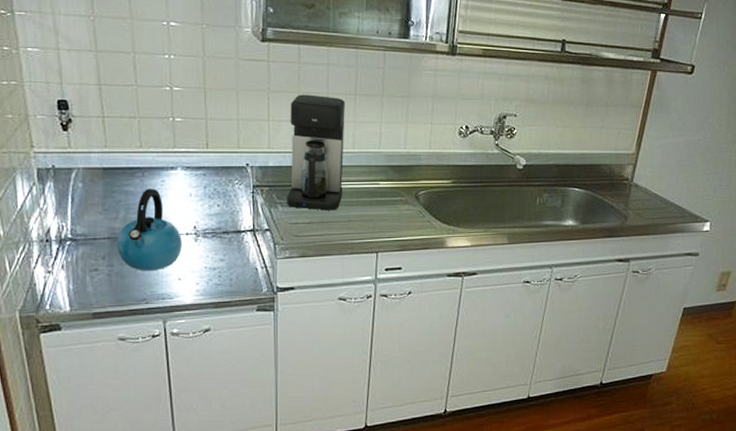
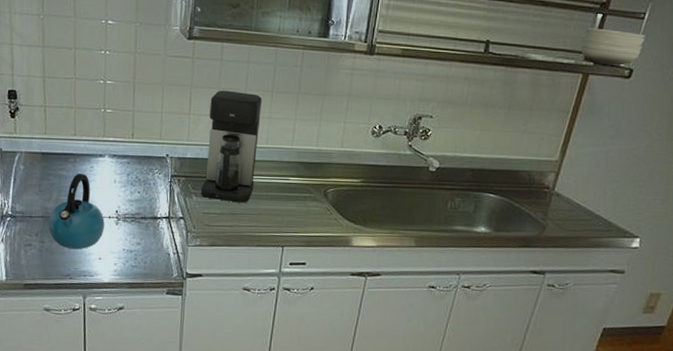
bowl: none [648,27,704,62] -> present [581,28,646,66]

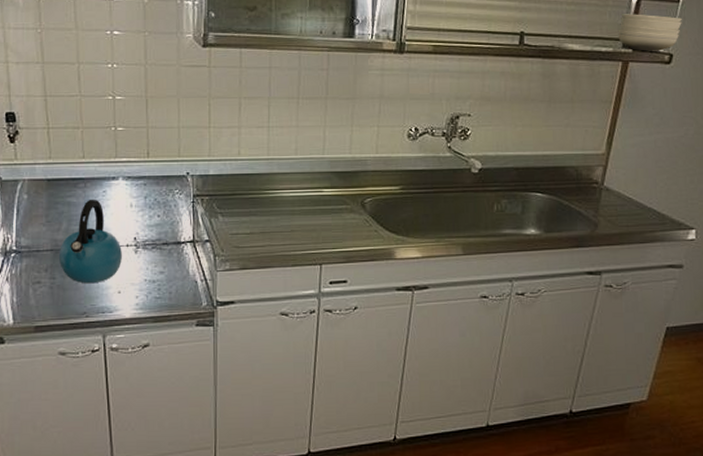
coffee maker: present [201,90,262,203] -> none [227,99,287,220]

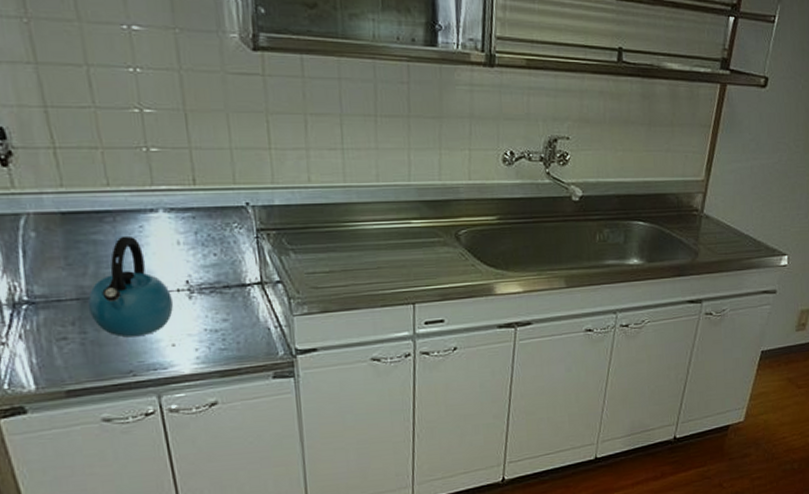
bowl: present [618,14,683,51] -> none [716,32,778,74]

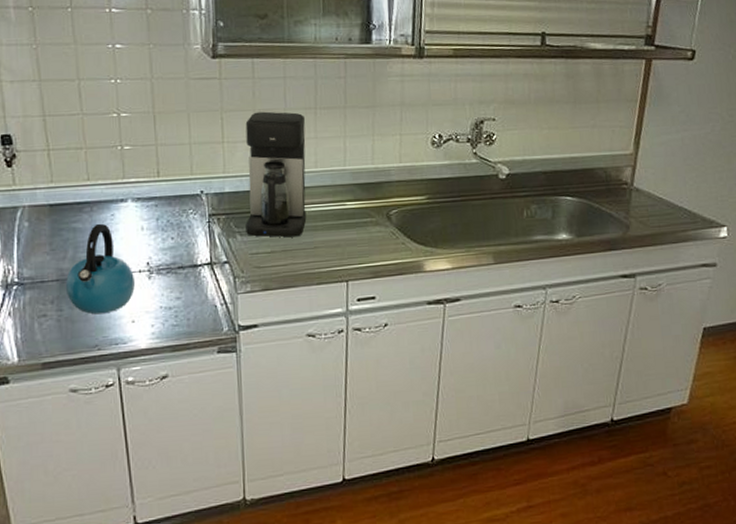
coffee maker: none [295,116,368,256] -> present [245,111,307,238]

